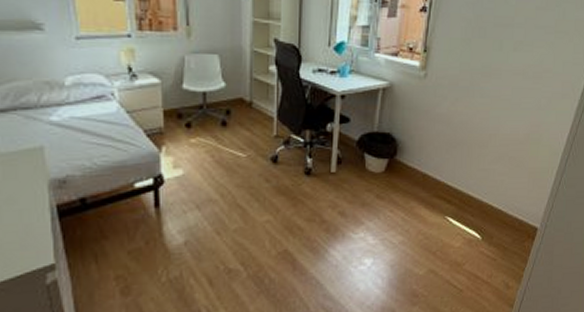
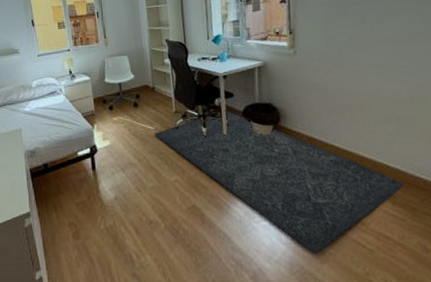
rug: none [245,138,503,297] -> present [154,110,405,255]

